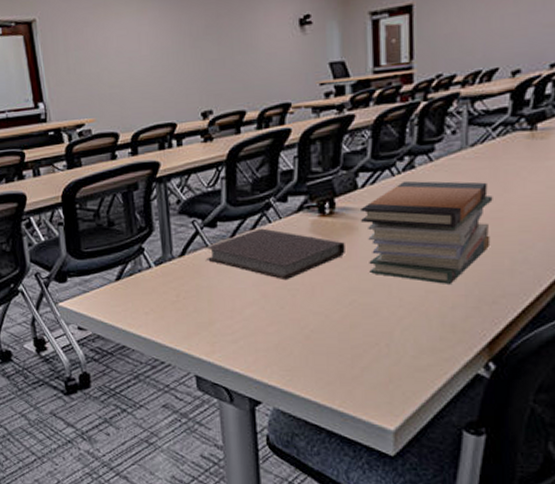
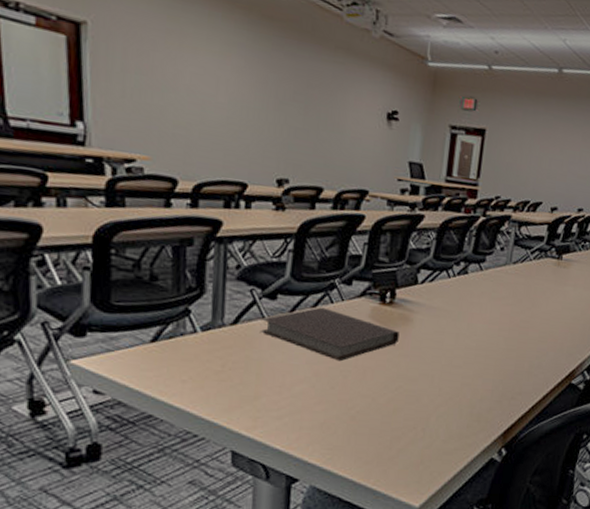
book stack: present [361,180,493,284] -> none [417,283,524,379]

